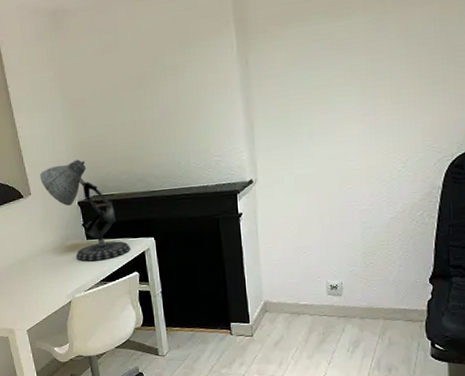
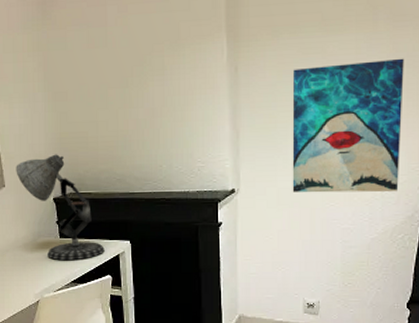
wall art: none [303,36,415,178] -> present [292,58,404,193]

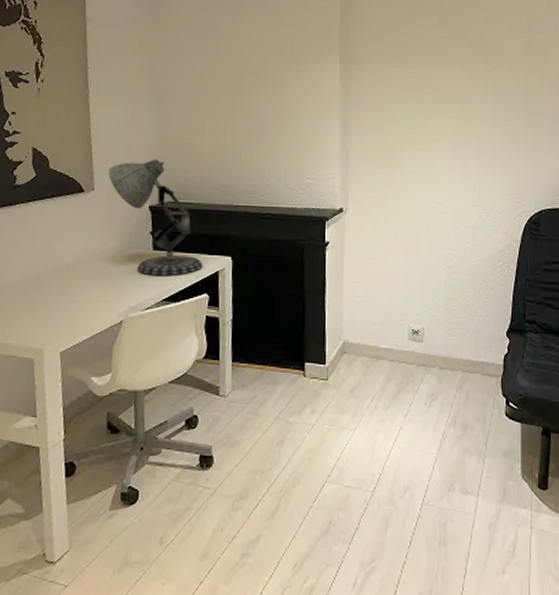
wall art: present [292,58,404,193] -> none [399,95,501,221]

